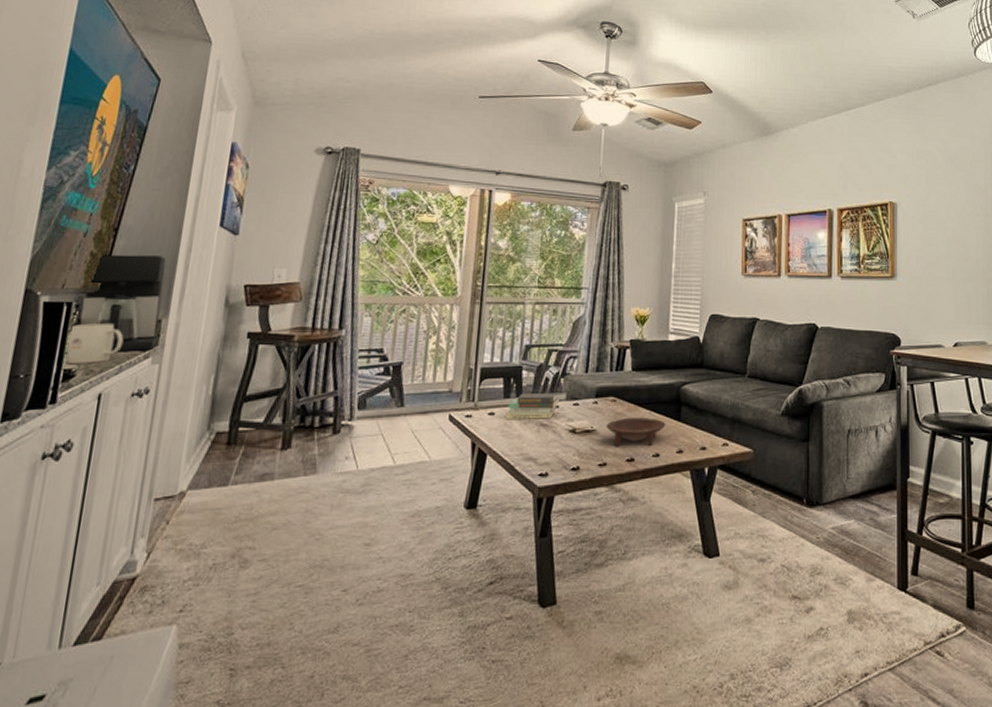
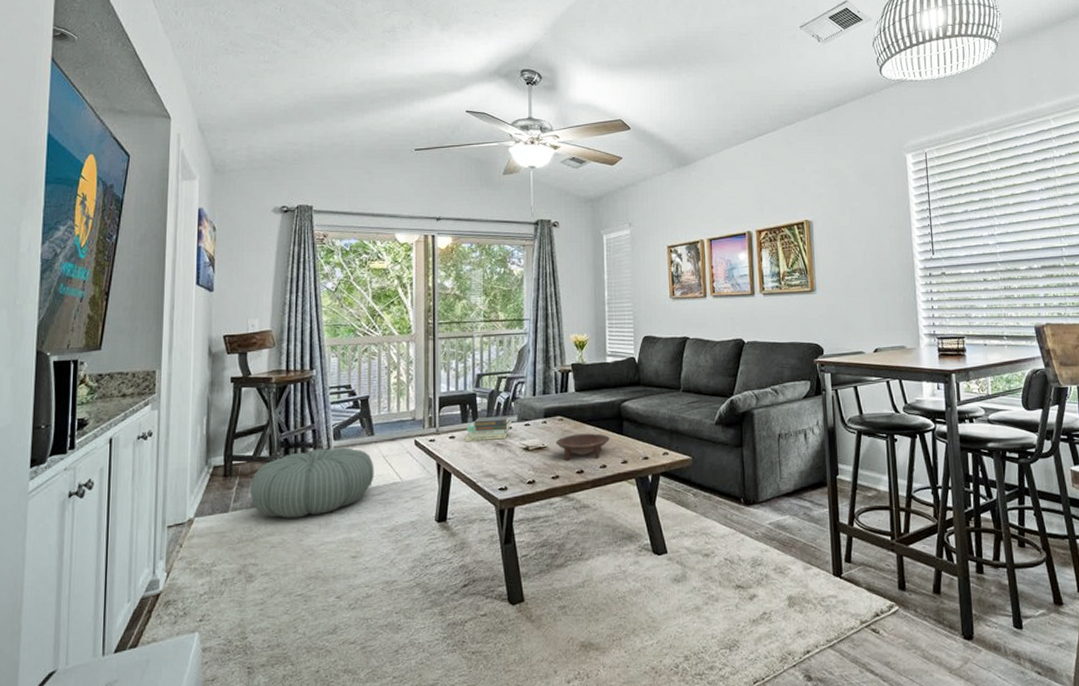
mug: present [66,323,124,365] -> none [78,377,125,415]
coffee maker: present [79,254,166,352] -> none [86,314,155,401]
pouf: none [255,419,401,496] -> present [250,447,374,518]

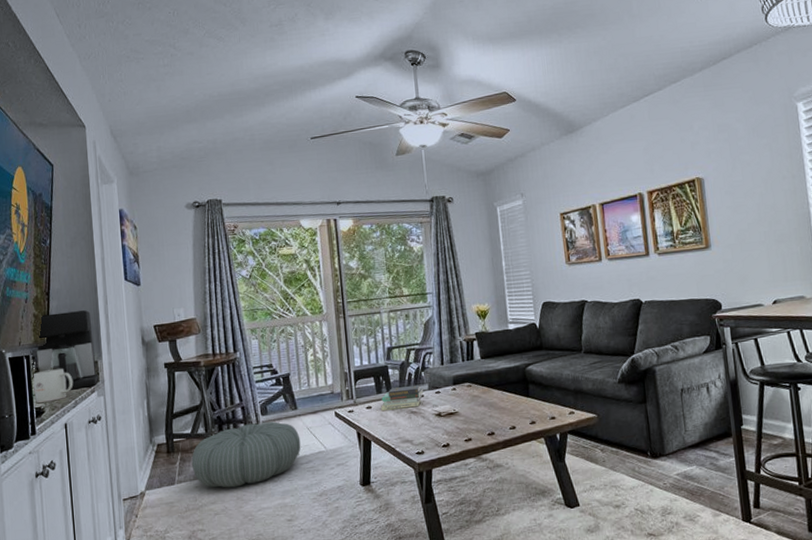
mug: none [78,377,125,415] -> present [33,369,74,404]
coffee maker: none [86,314,155,401] -> present [36,310,99,391]
bowl: present [556,433,610,461] -> none [466,397,518,424]

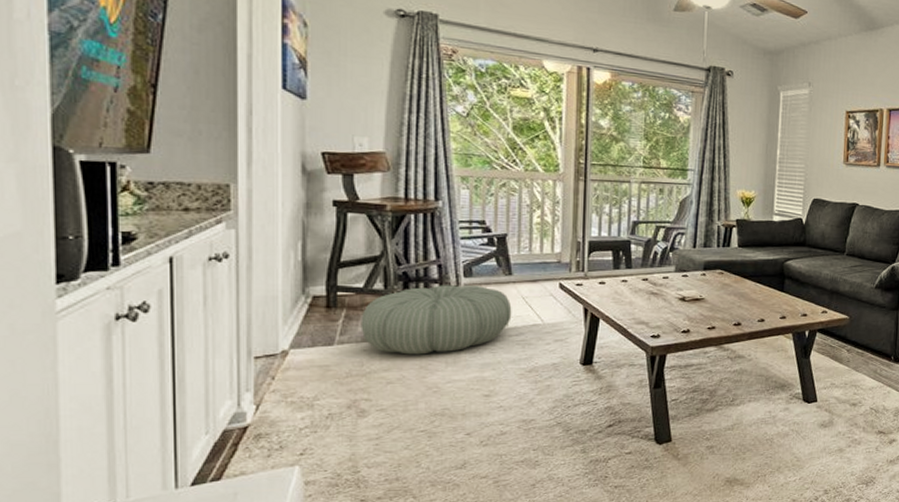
mug: present [33,369,74,404] -> none [120,185,188,228]
coffee maker: present [36,310,99,391] -> none [129,112,229,216]
books: present [381,384,423,412] -> none [616,265,668,289]

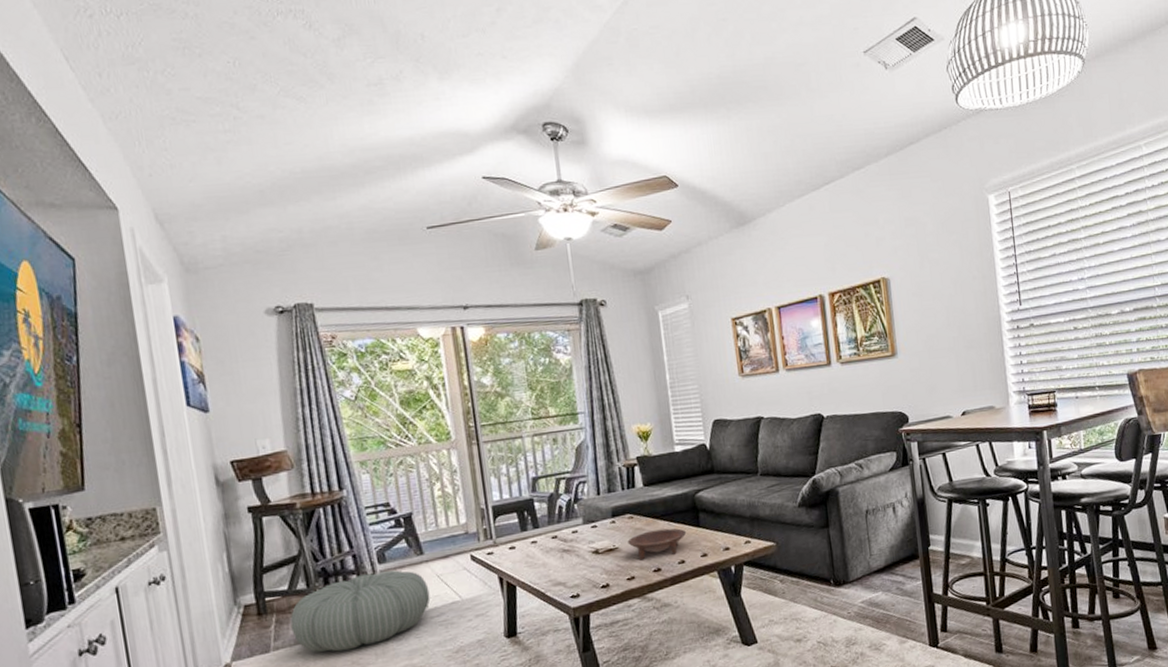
bowl: none [714,288,771,313] -> present [627,528,687,561]

